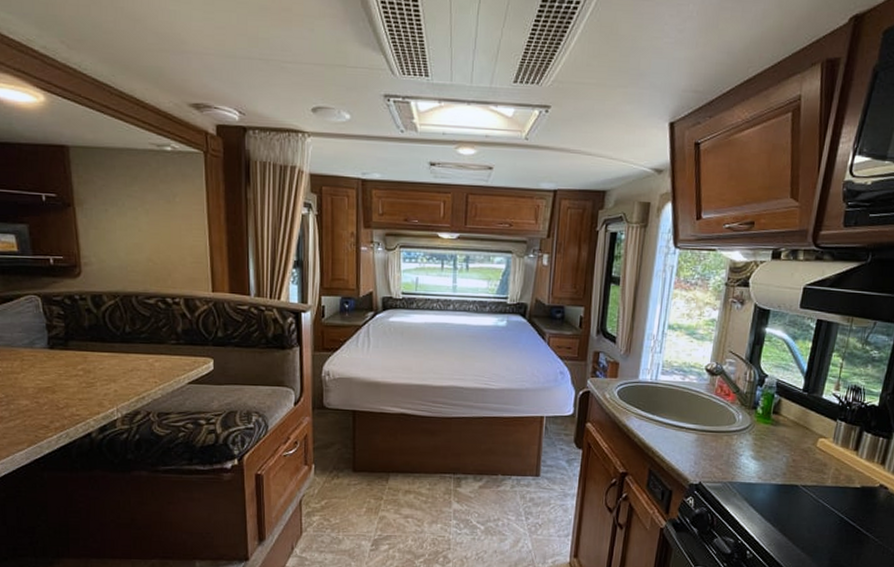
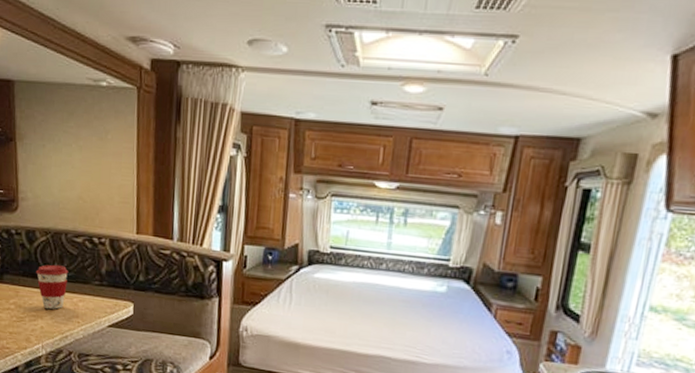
coffee cup: none [105,327,142,373] -> present [35,264,69,310]

